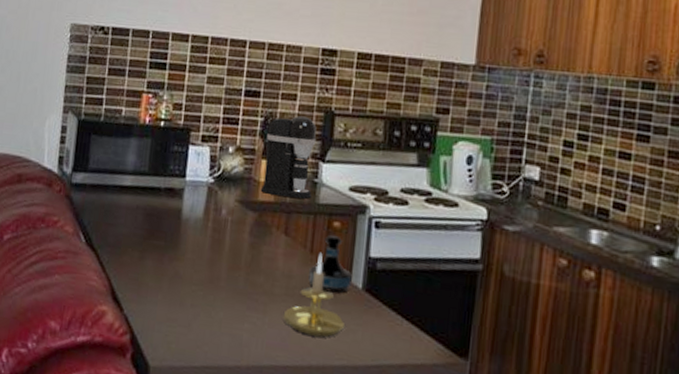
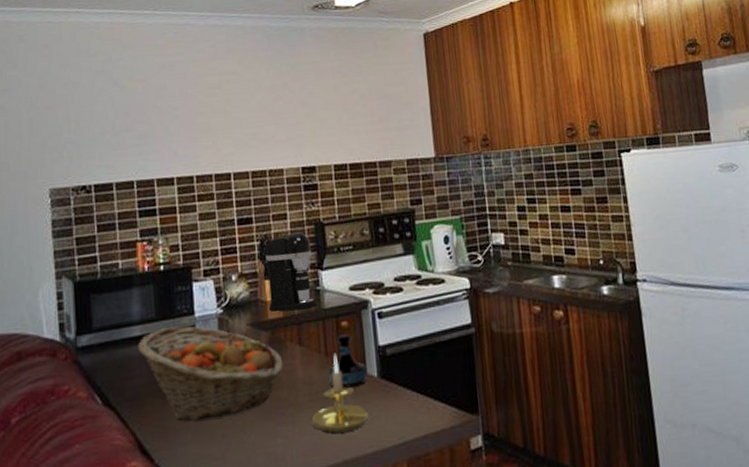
fruit basket: none [126,184,266,287] -> present [138,326,284,421]

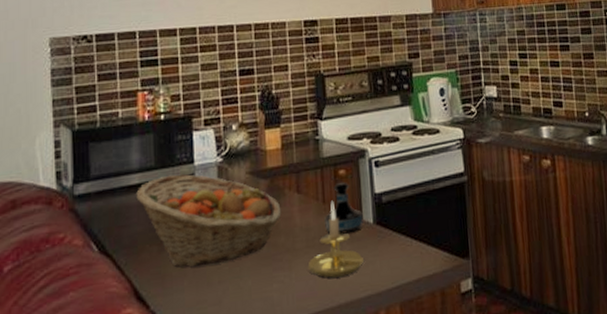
coffee maker: present [265,231,317,312] -> none [266,83,315,160]

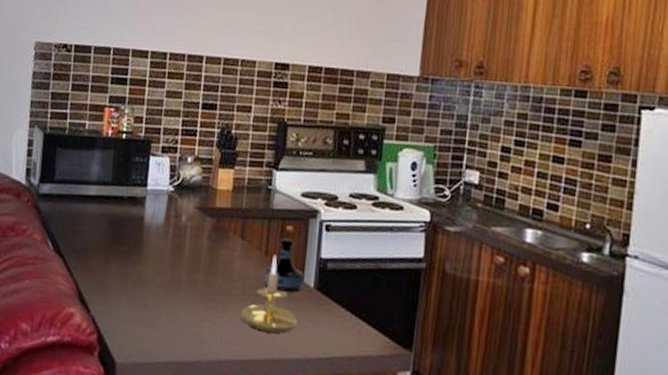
fruit basket: present [136,174,282,267] -> none [91,193,223,289]

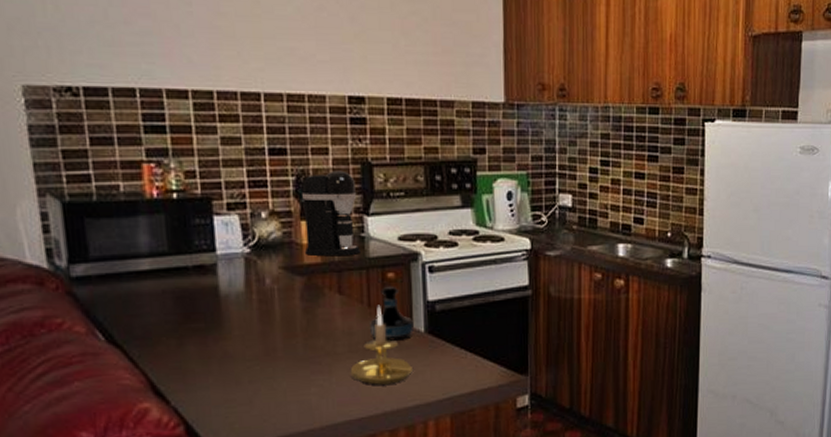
coffee maker: none [219,126,271,205] -> present [302,170,360,256]

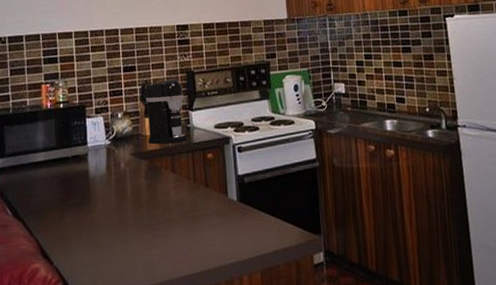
candle holder: present [350,305,414,385] -> none [181,180,230,246]
tequila bottle: present [370,286,414,341] -> none [195,164,228,209]

